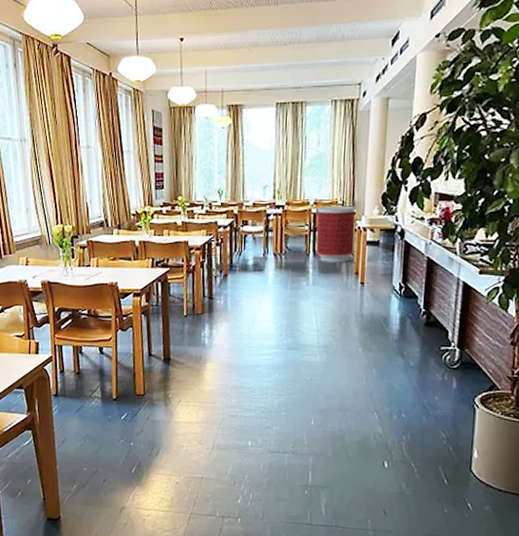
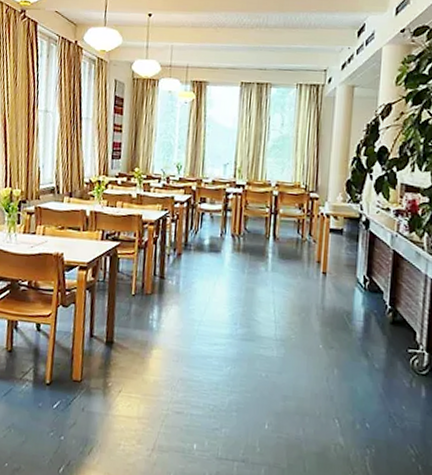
trash can: present [316,205,356,263] -> none [276,189,319,250]

